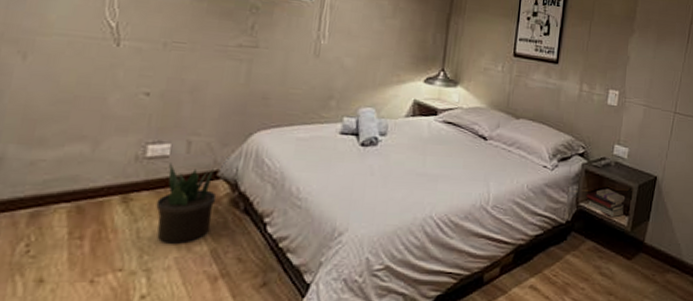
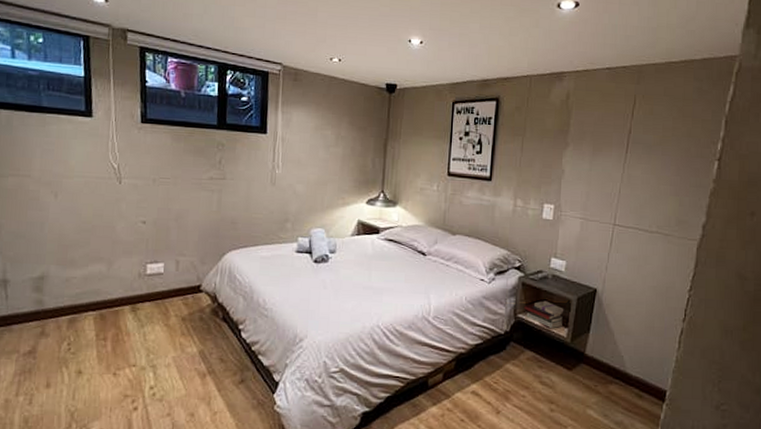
planter: present [156,163,217,244] -> none [156,279,201,345]

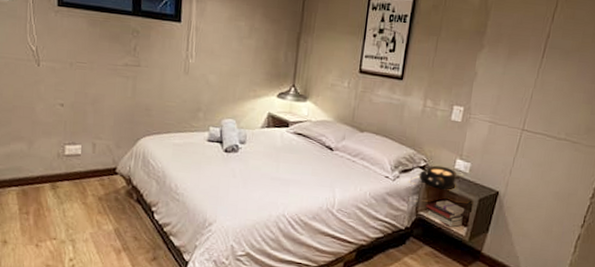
alarm clock: none [514,265,557,290] -> present [419,165,461,190]

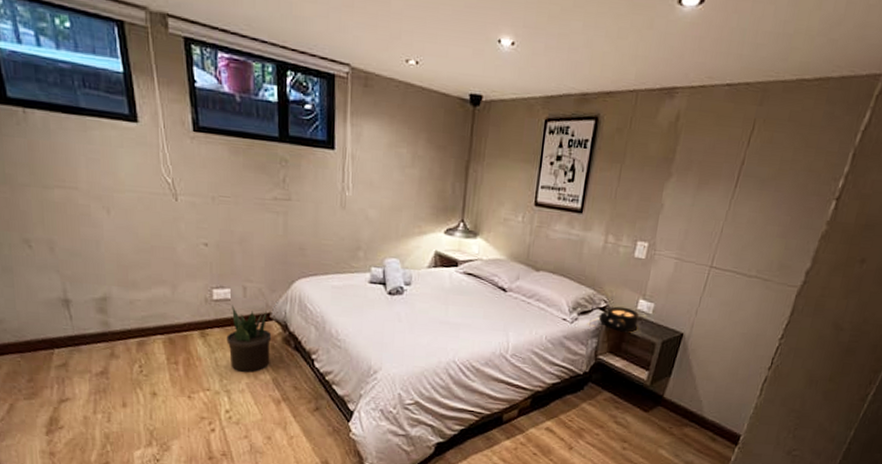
planter: none [74,160,117,223] -> present [226,305,272,372]
books: present [426,200,465,227] -> none [605,343,647,372]

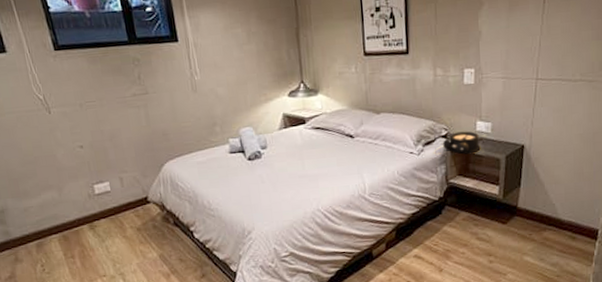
planter: present [226,305,272,372] -> none [112,194,155,254]

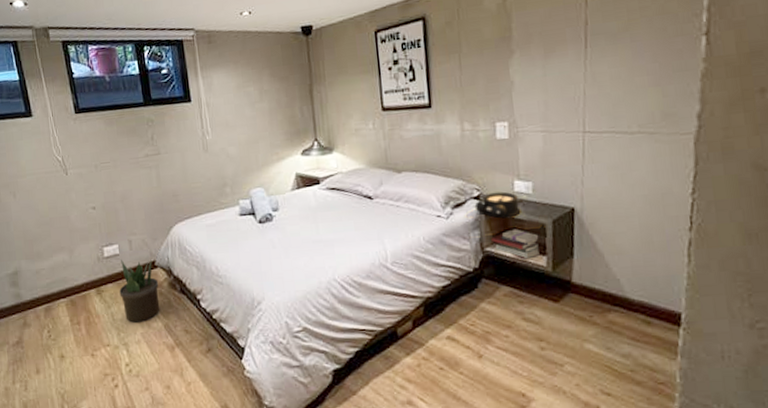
planter: none [112,194,155,254] -> present [119,258,160,323]
books: none [455,163,494,189] -> present [491,229,540,260]

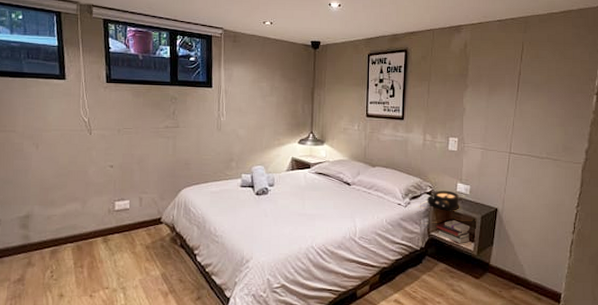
planter: present [119,258,160,323] -> none [124,213,162,270]

